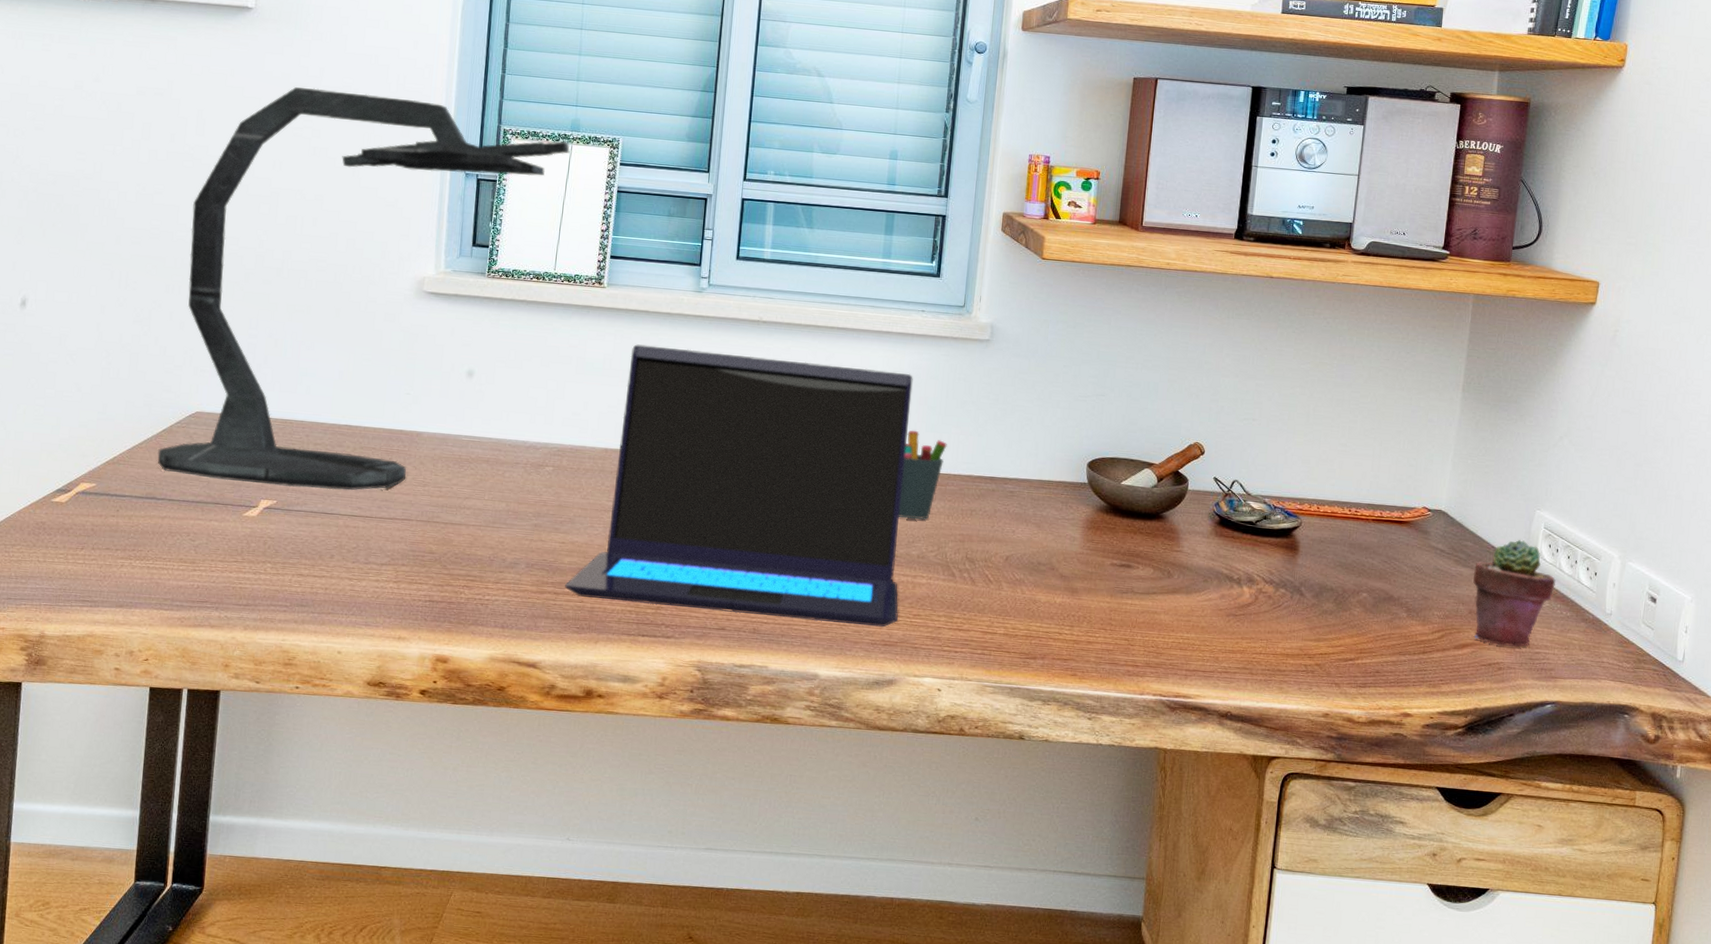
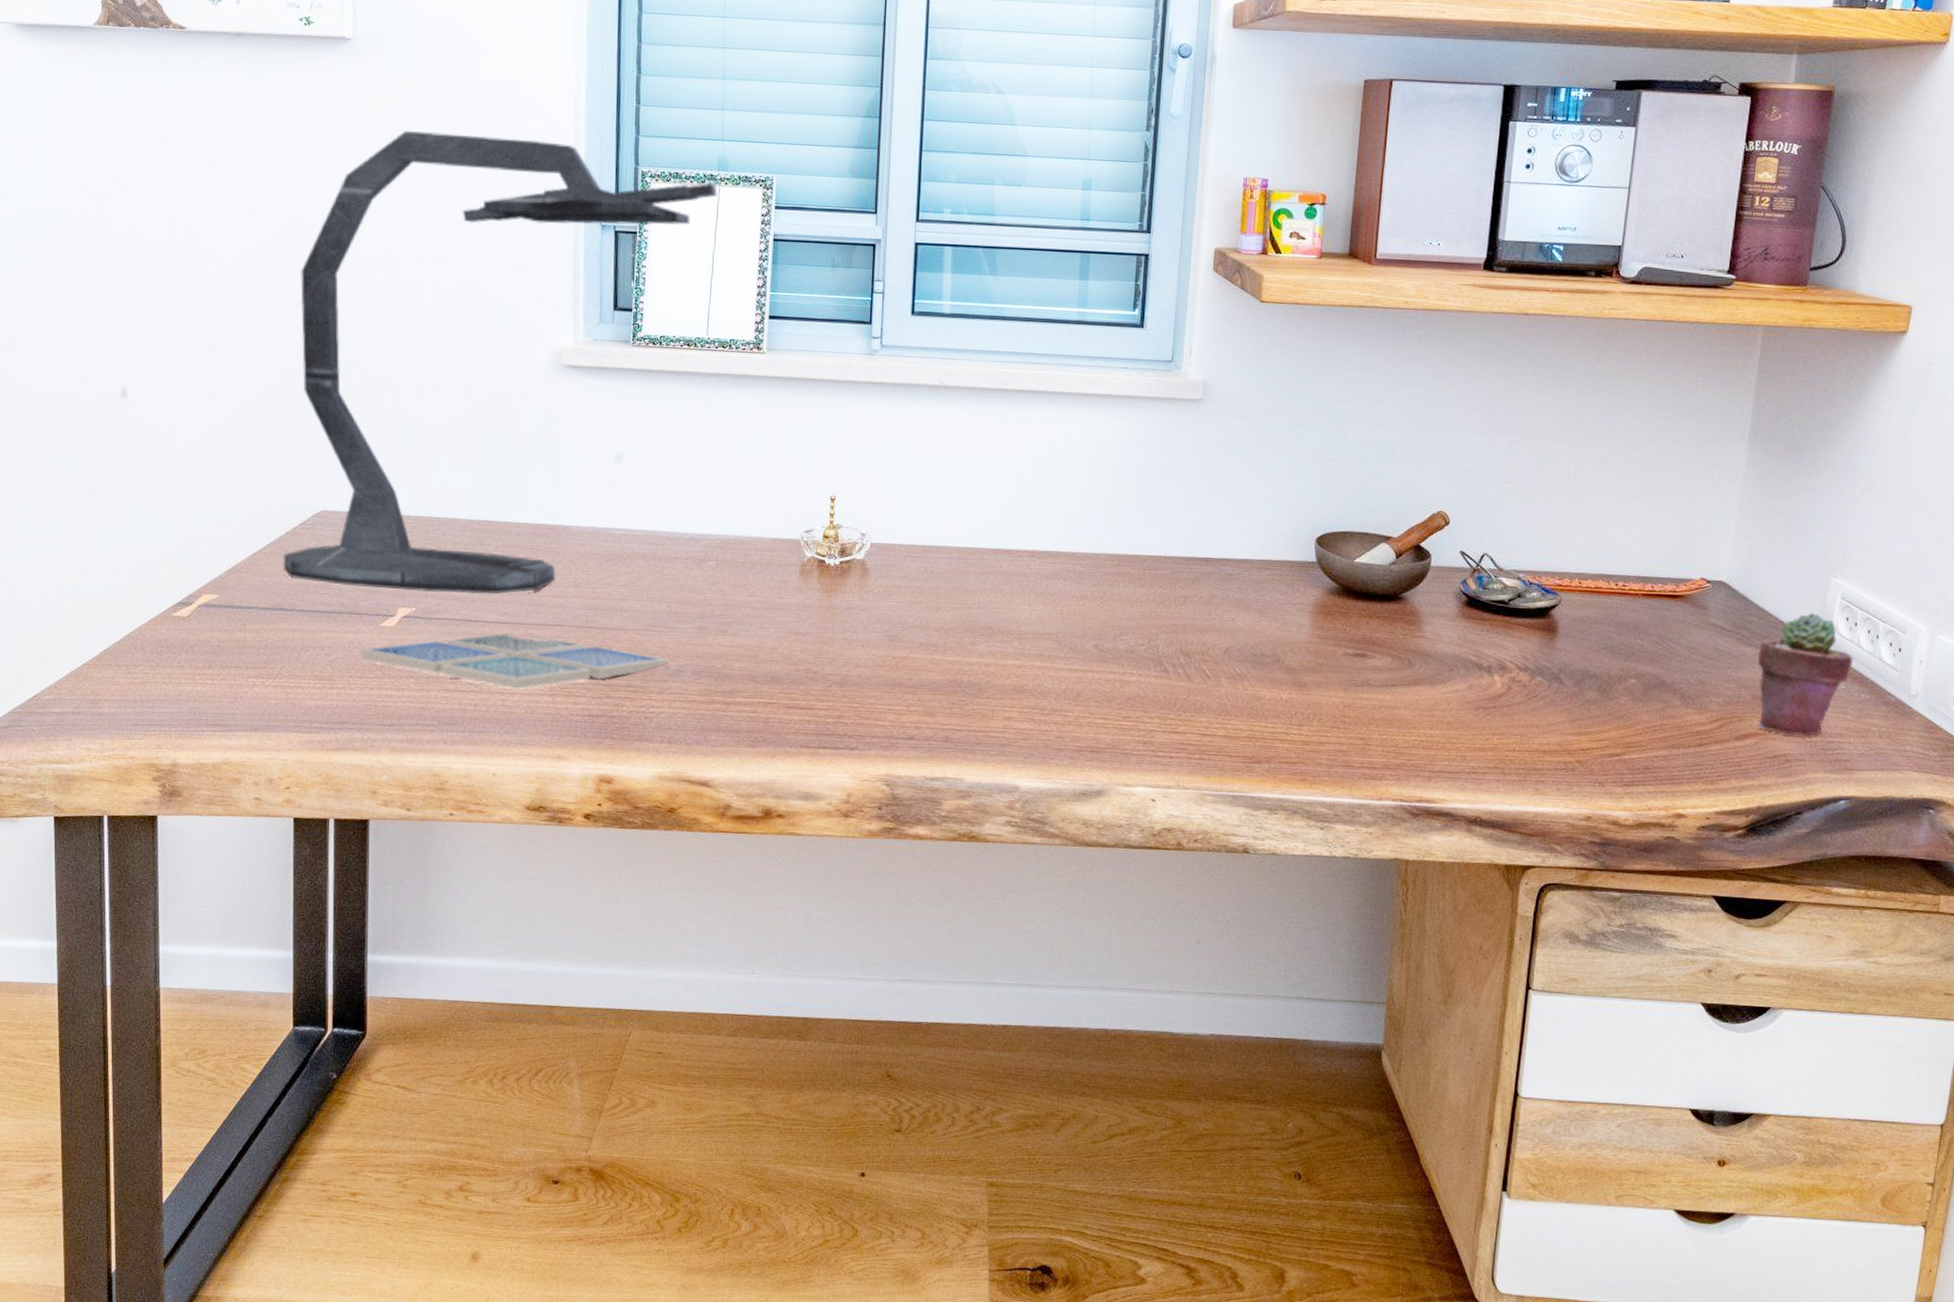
drink coaster: none [223,525,504,577] -> present [360,632,668,690]
laptop: present [564,344,913,627] -> none [735,418,1116,732]
pen holder: present [898,430,947,520] -> none [1103,506,1156,610]

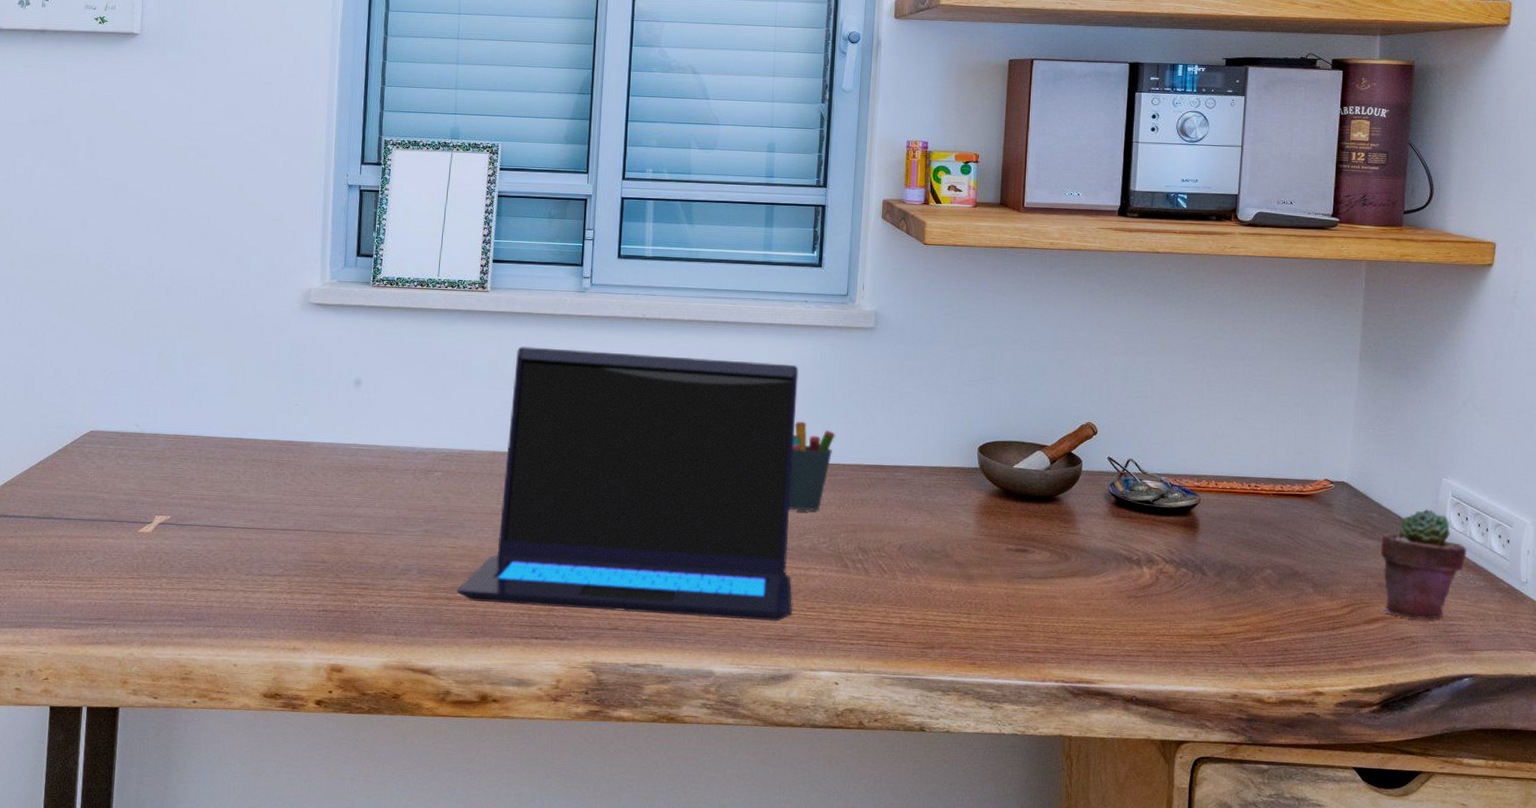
desk lamp: present [283,131,718,595] -> none [54,108,450,503]
drink coaster: present [360,632,668,690] -> none [119,537,396,588]
laptop: none [735,418,1116,732] -> present [456,346,799,622]
pen holder: none [1103,506,1156,610] -> present [788,421,835,512]

